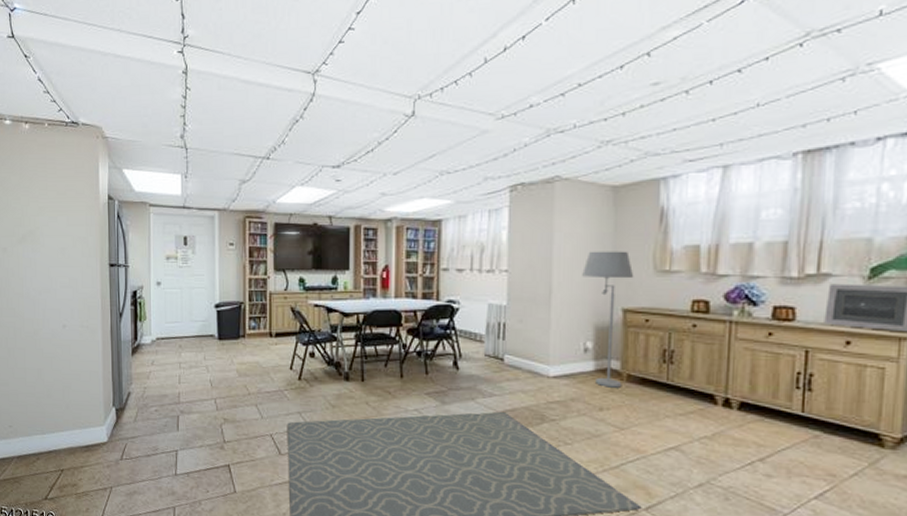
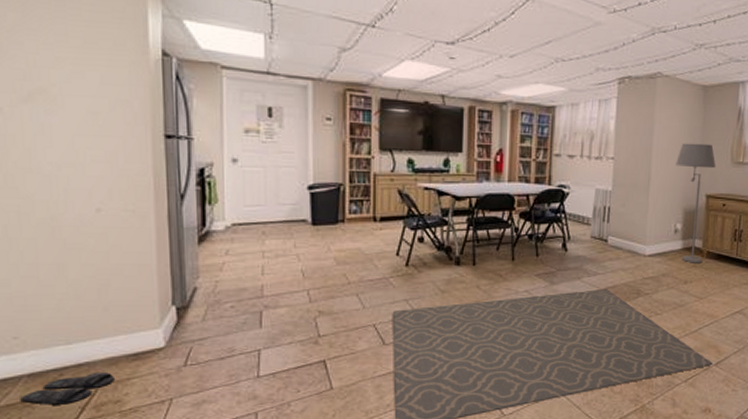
slippers: none [12,458,73,484] -> present [20,371,114,405]

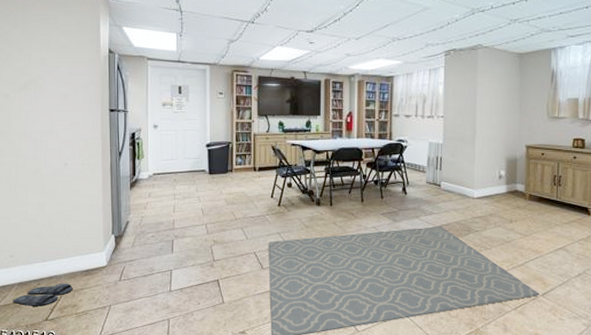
floor lamp: present [676,143,716,263] -> none [497,102,534,205]

